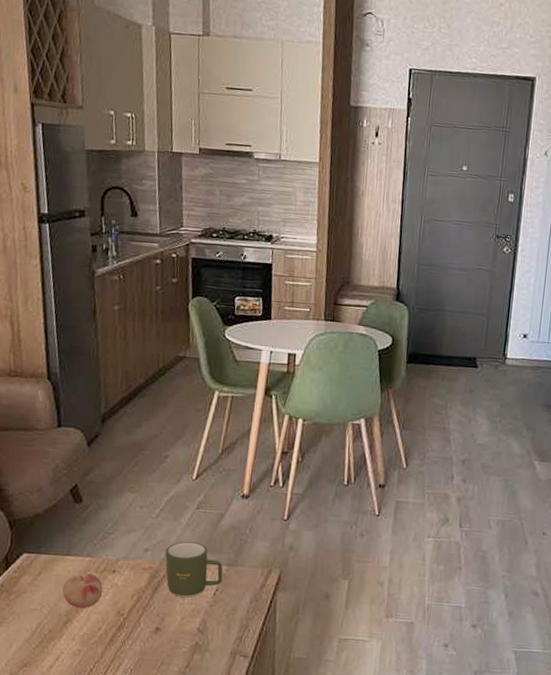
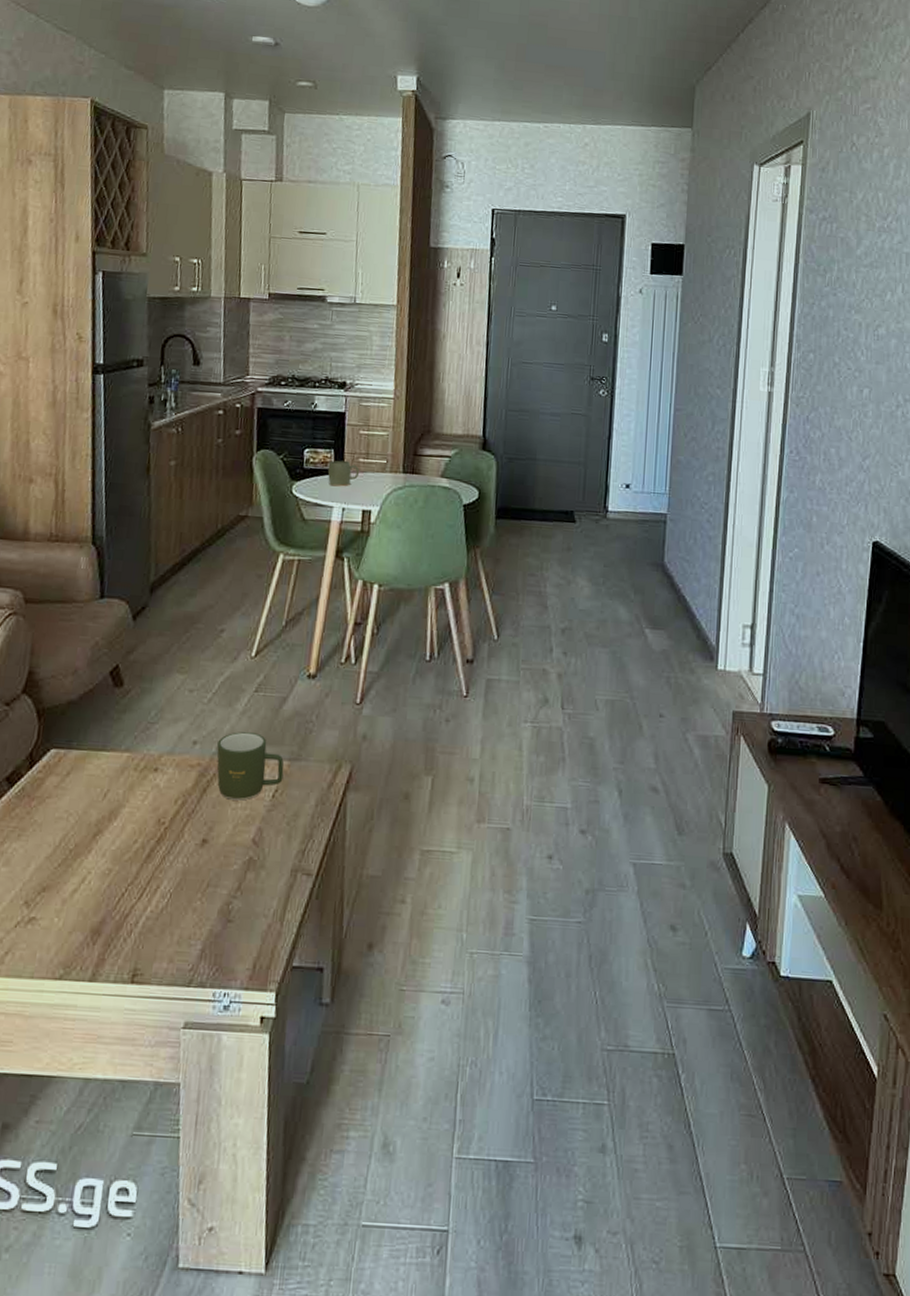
fruit: present [62,574,103,609] -> none [94,773,142,817]
mug: none [256,308,286,332] -> present [327,460,360,487]

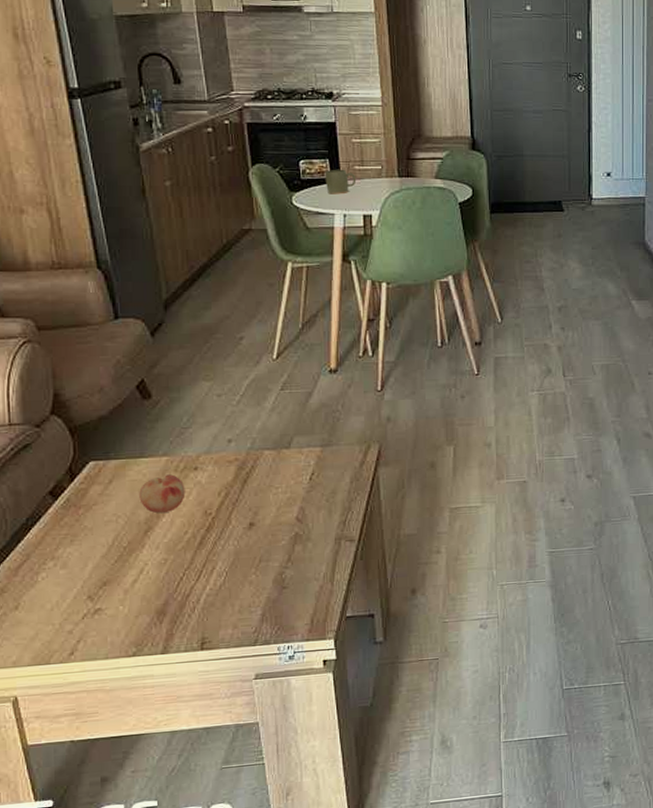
fruit: none [94,773,142,817] -> present [139,474,186,513]
mug: present [216,732,284,801] -> none [252,426,318,487]

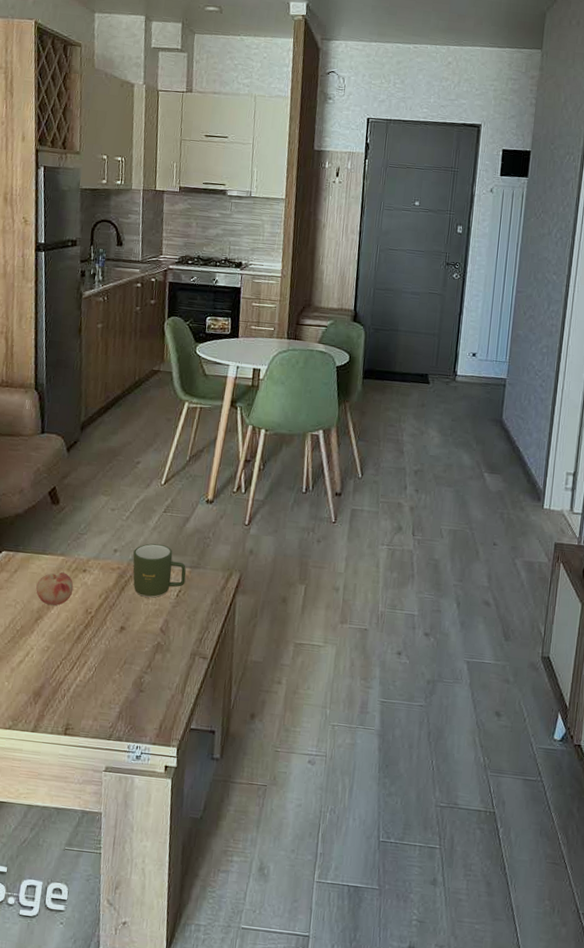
mug: none [252,426,318,487] -> present [133,543,187,598]
mug: present [325,169,357,195] -> none [225,327,252,349]

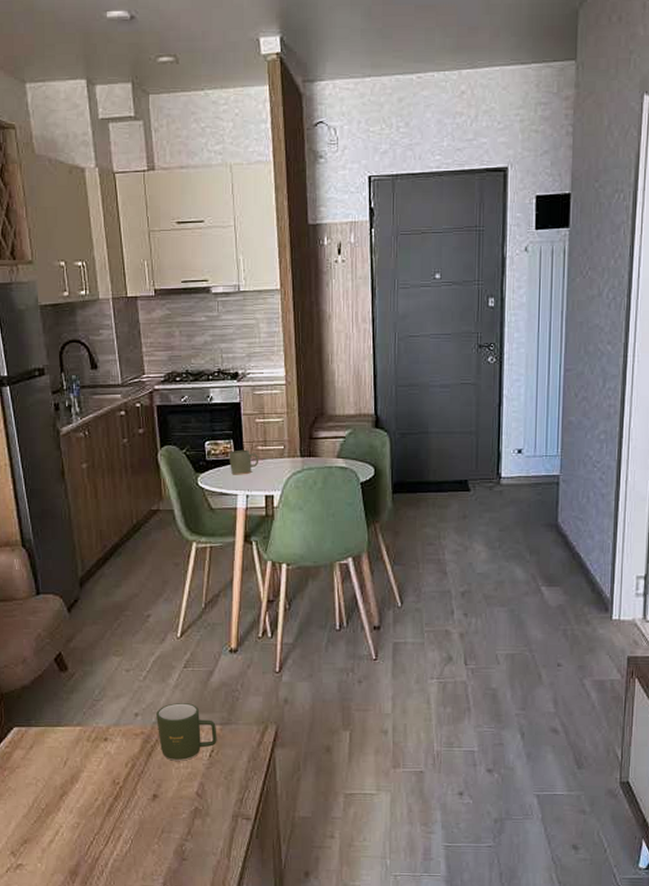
fruit: present [36,572,74,606] -> none [56,744,96,780]
mug: none [225,327,252,349] -> present [229,449,259,475]

